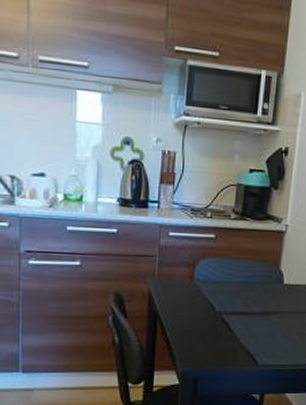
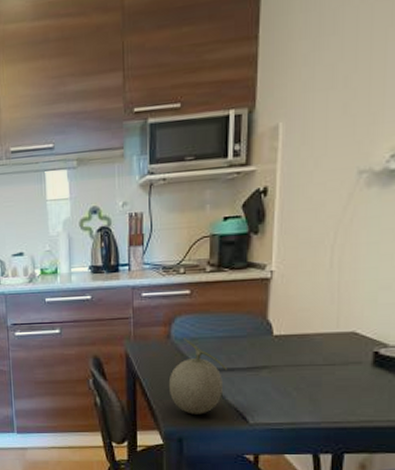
fruit: none [188,280,243,355] -> present [168,338,227,414]

